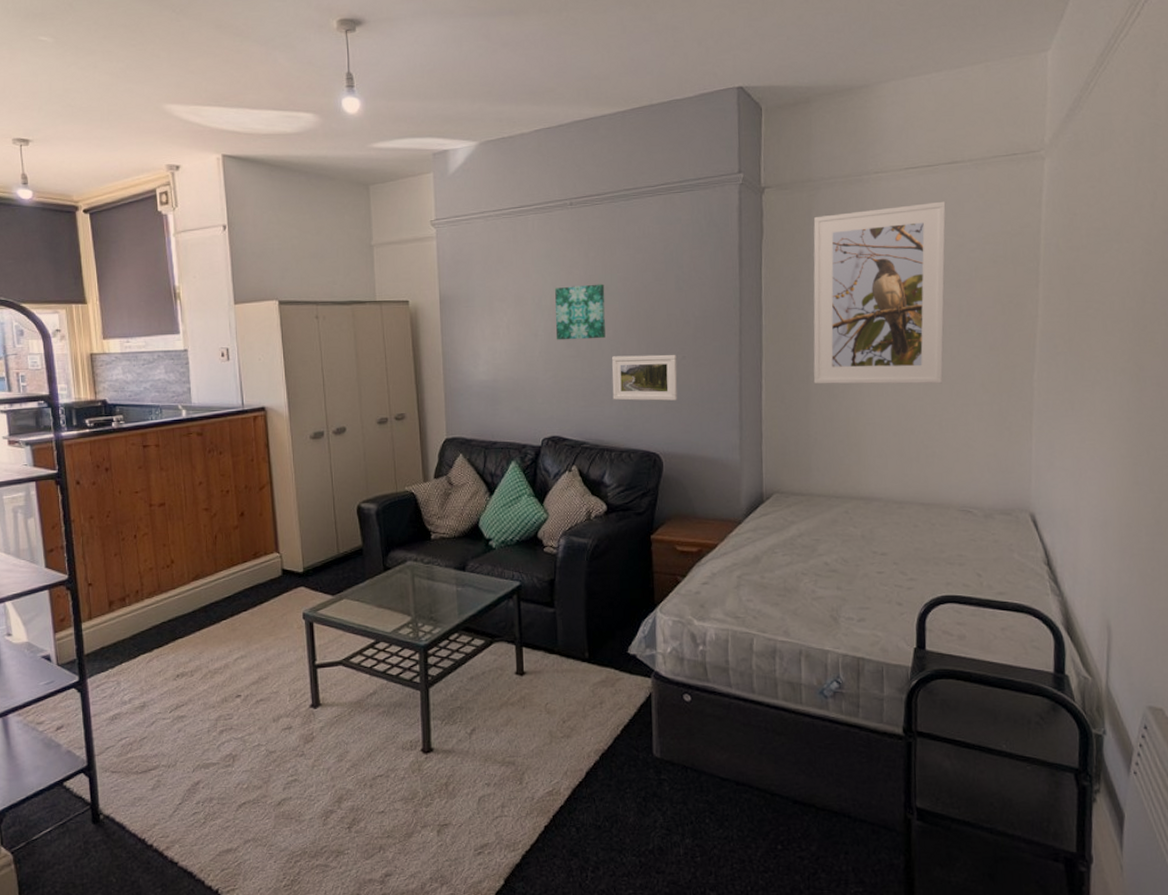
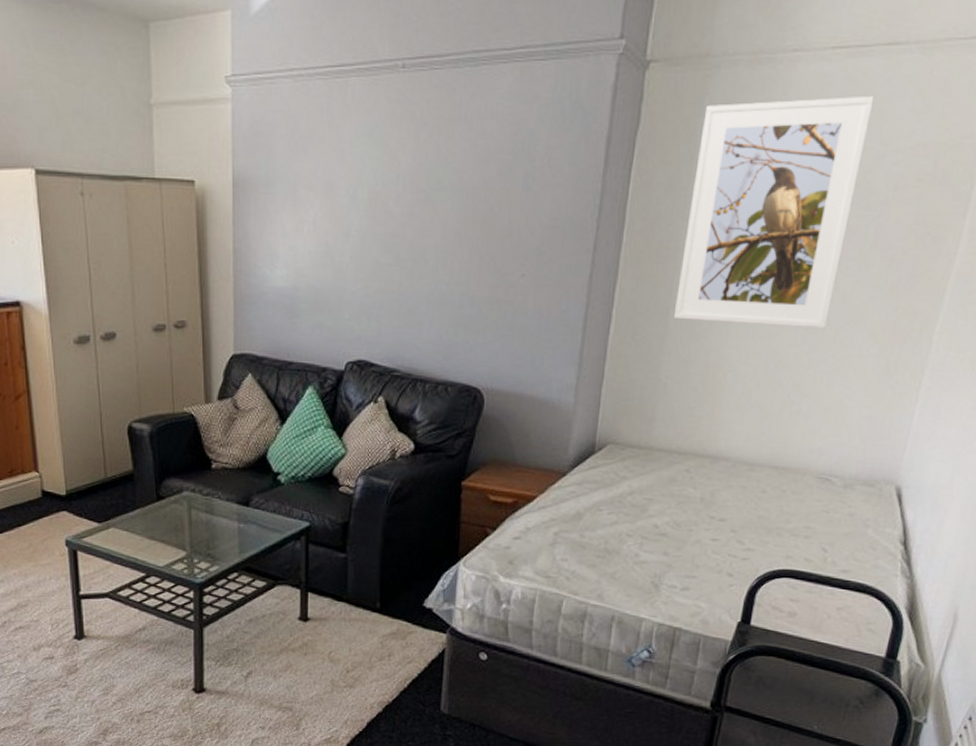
wall art: present [555,284,606,340] -> none [372,175,436,246]
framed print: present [611,354,678,401] -> none [433,268,515,327]

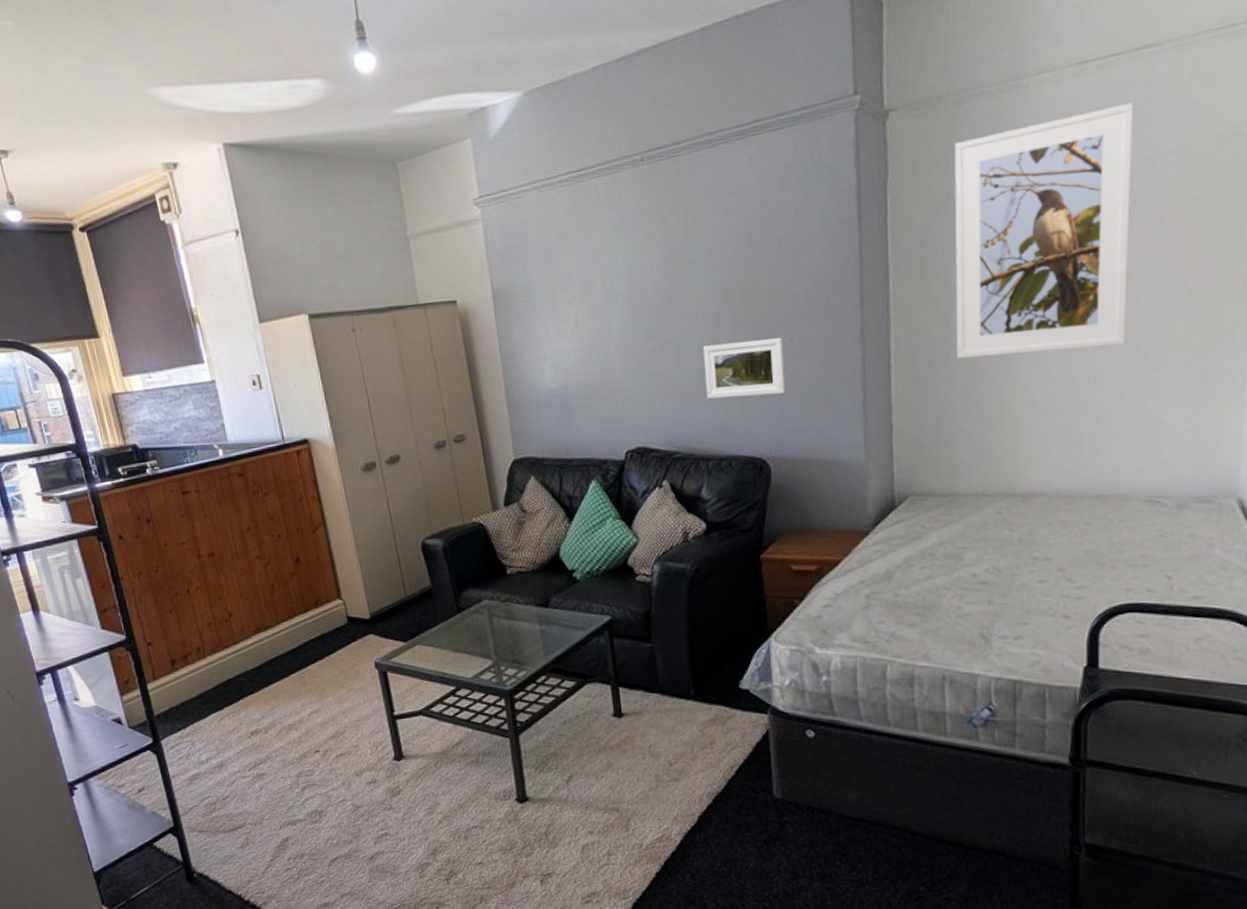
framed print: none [433,268,515,327] -> present [703,337,786,399]

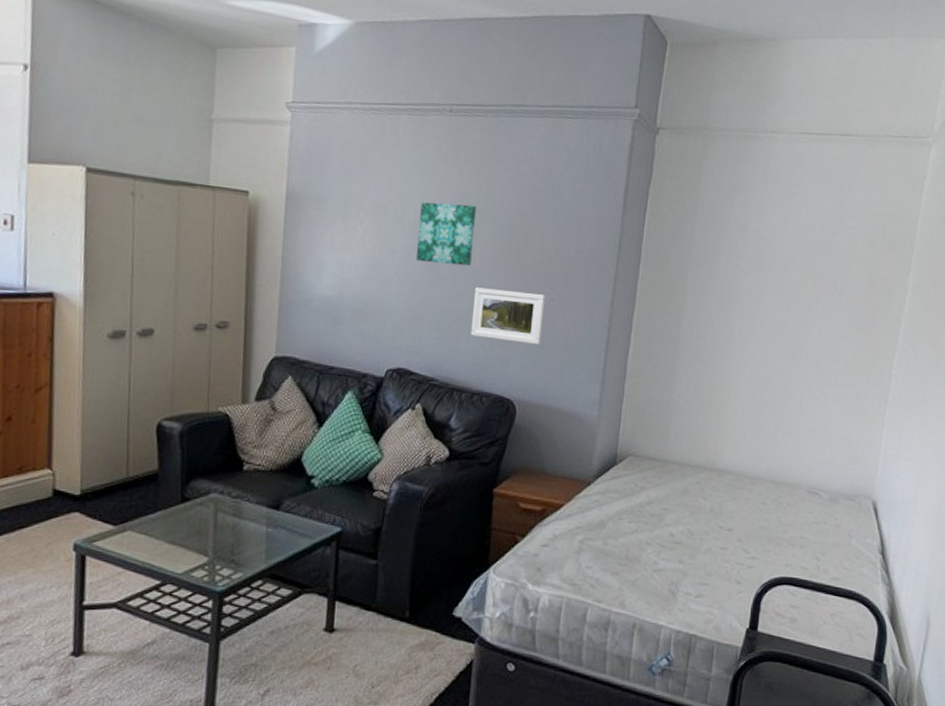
wall art: none [629,257,694,333] -> present [416,202,477,267]
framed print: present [954,102,1134,359] -> none [683,168,835,360]

